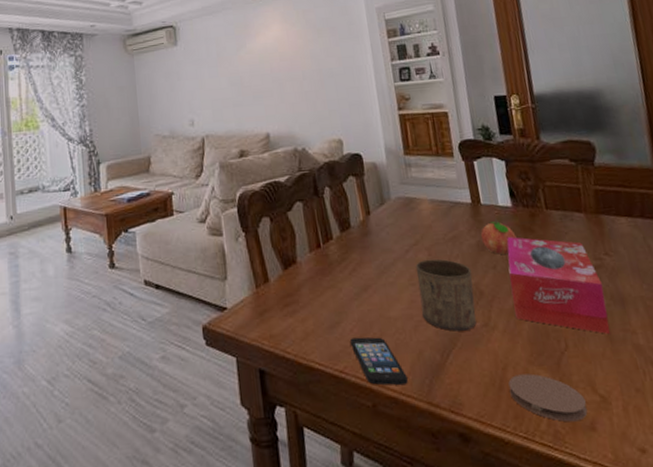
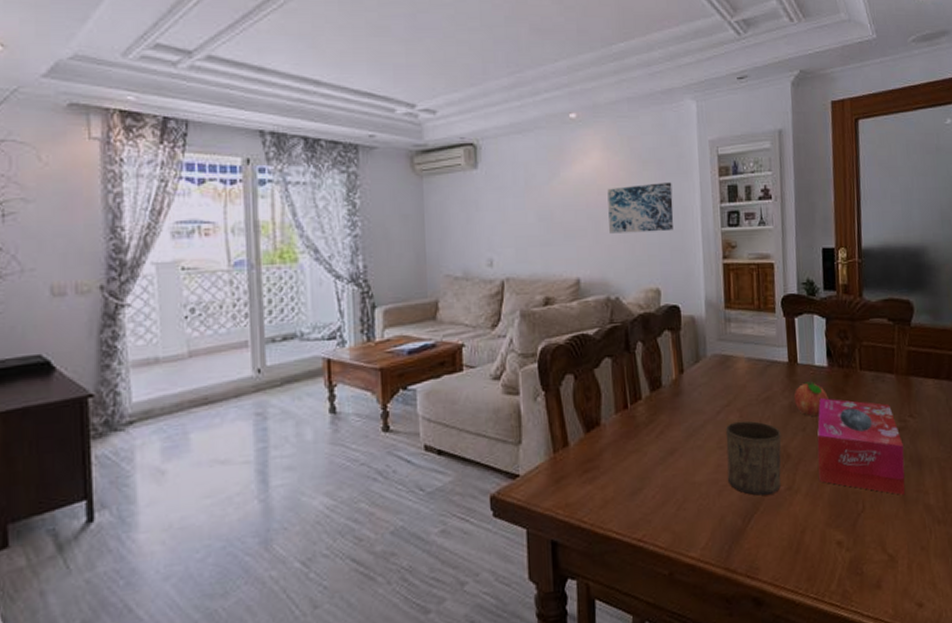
wall art: none [288,46,350,93] -> present [607,182,674,234]
smartphone: present [350,337,408,386] -> none [652,503,707,553]
coaster: present [508,373,588,422] -> none [805,535,875,582]

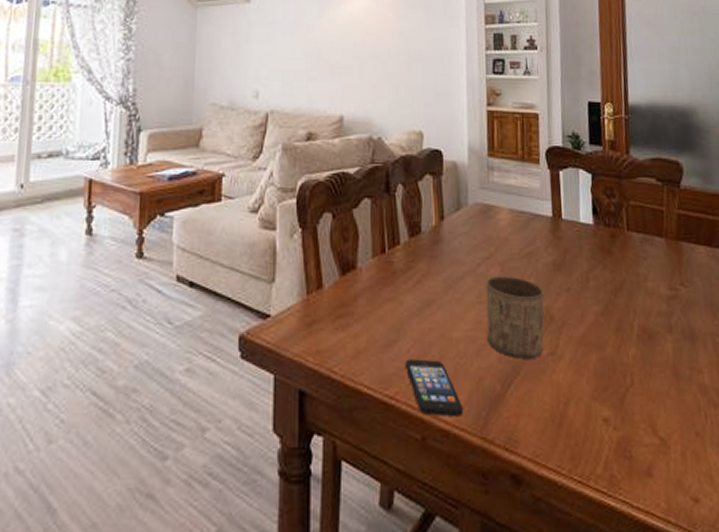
wall art: present [607,182,674,234] -> none [375,27,439,75]
smartphone: none [652,503,707,553] -> present [406,359,463,417]
fruit: present [793,379,828,416] -> none [557,236,594,276]
tissue box: present [817,398,906,495] -> none [582,258,678,371]

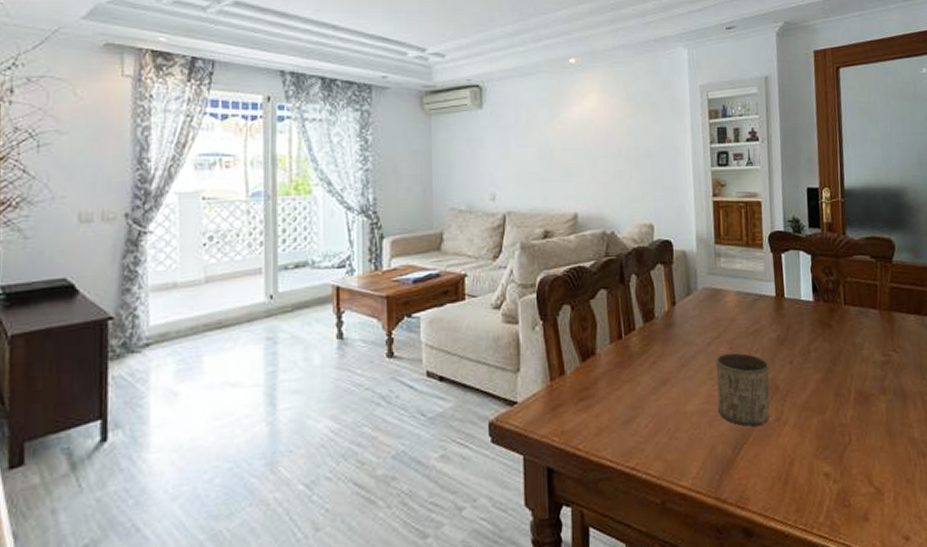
smartphone: present [406,359,463,417] -> none [645,432,698,482]

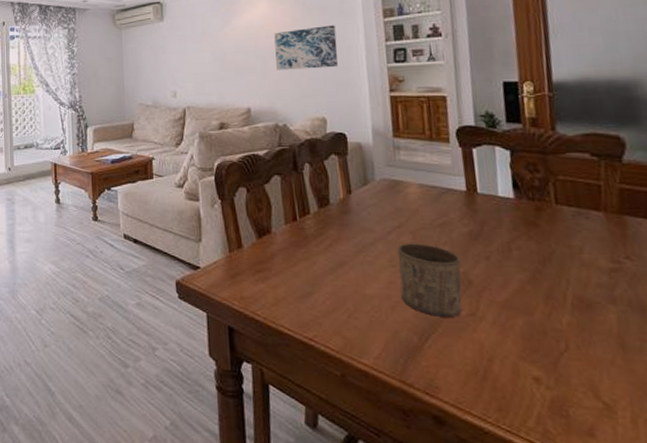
wall art: none [604,124,667,171] -> present [274,25,338,70]

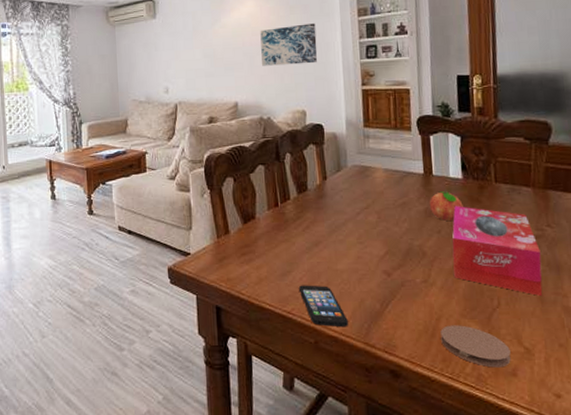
smartphone: none [322,309,380,361] -> present [299,285,348,328]
cup: present [397,243,462,317] -> none [364,221,417,285]
fruit: none [474,209,517,246] -> present [429,189,463,221]
coaster: none [493,368,586,425] -> present [440,325,511,368]
tissue box: none [504,229,624,341] -> present [452,206,543,296]

